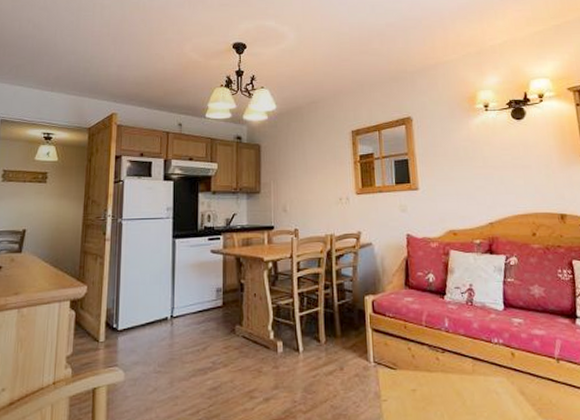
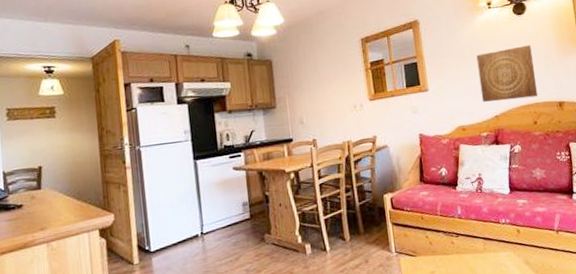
wall art: none [471,151,538,208] -> present [476,45,538,102]

